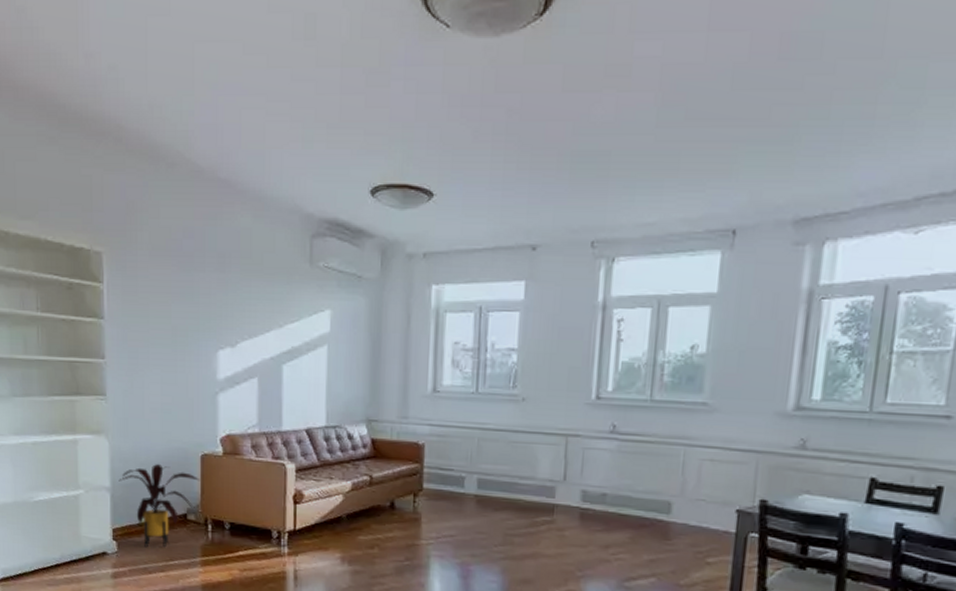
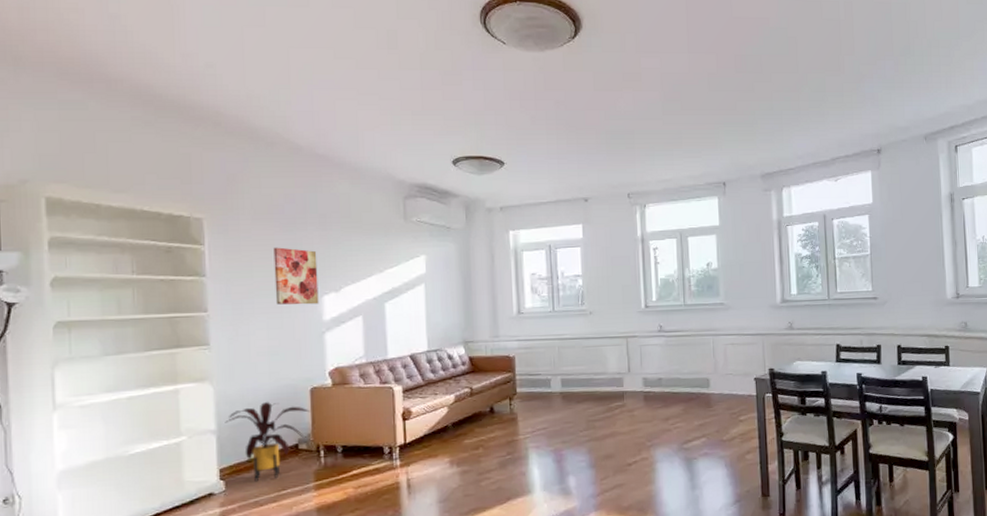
wall art: none [170,290,214,360] -> present [273,247,319,305]

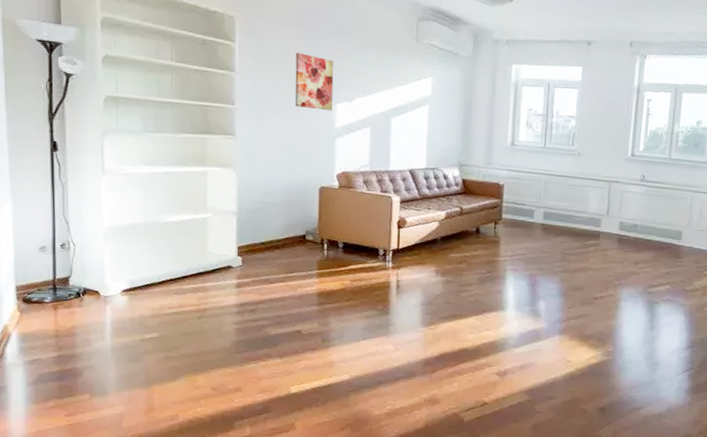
house plant: present [225,401,311,482] -> none [244,193,318,263]

